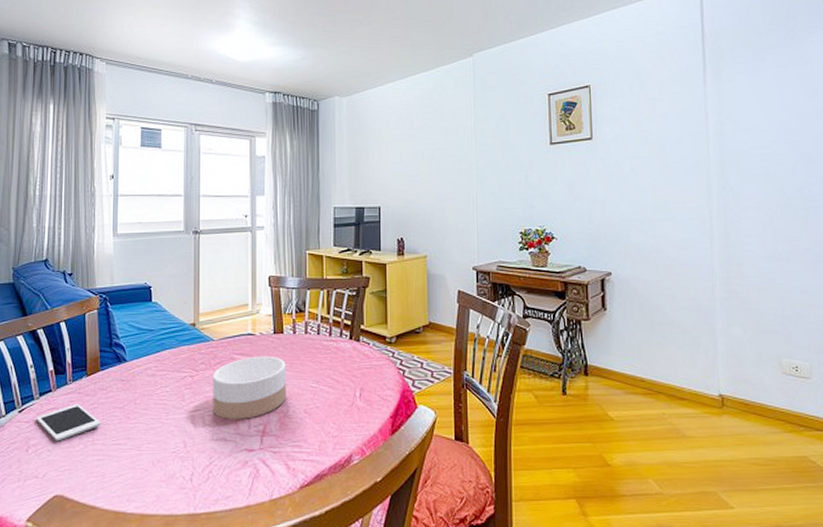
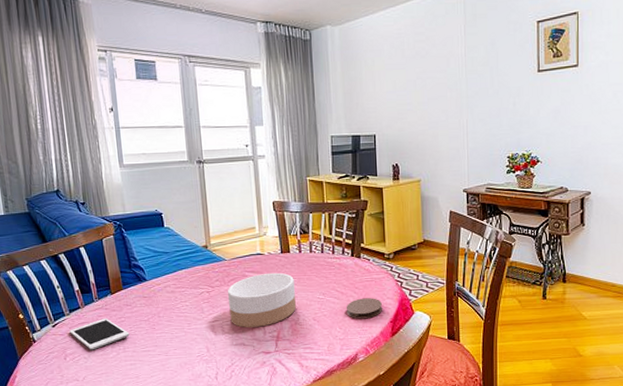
coaster: none [341,388,382,413] -> present [346,298,382,319]

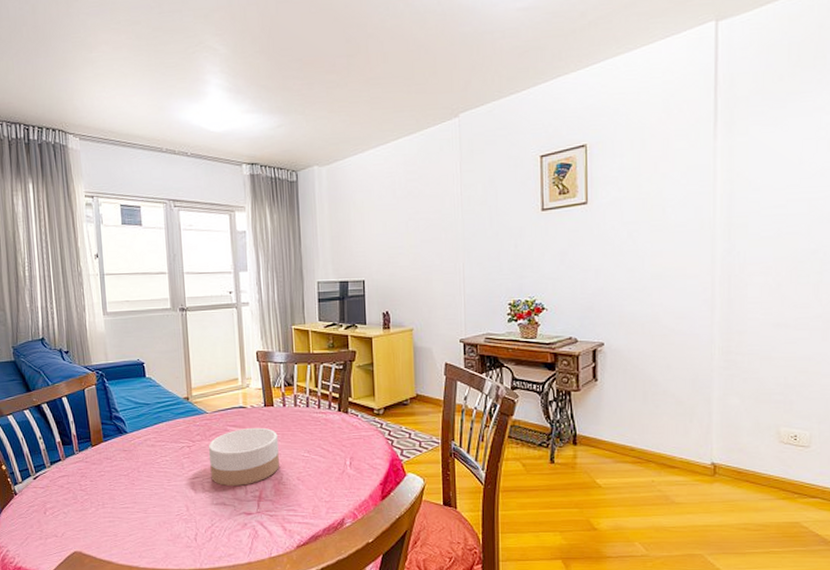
cell phone: present [69,318,130,350] -> none [50,471,109,505]
coaster: present [346,298,382,319] -> none [332,457,371,480]

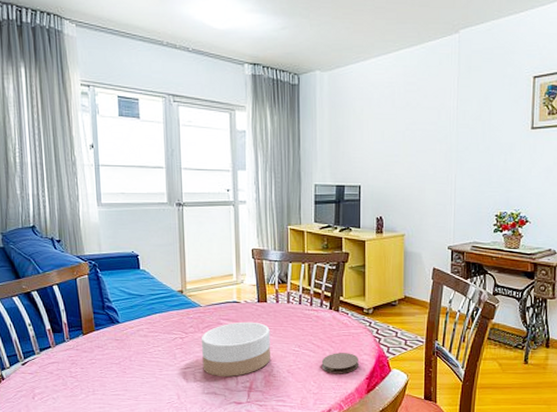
coaster: none [332,457,371,480] -> present [321,353,358,374]

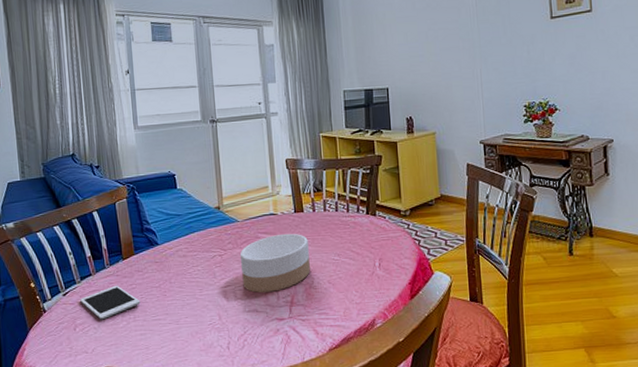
cell phone: none [39,359,100,391] -> present [80,285,141,320]
coaster: present [321,353,358,374] -> none [362,258,400,282]

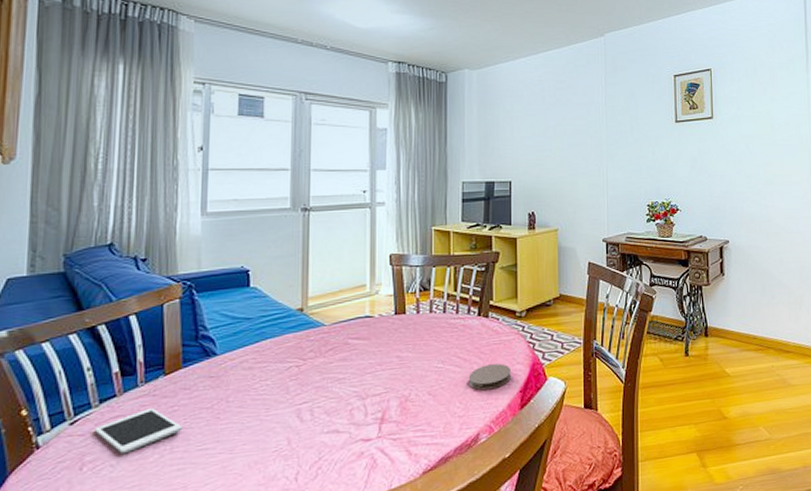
bowl: present [240,233,310,293] -> none [323,338,408,410]
coaster: none [362,258,400,282] -> present [468,363,511,391]

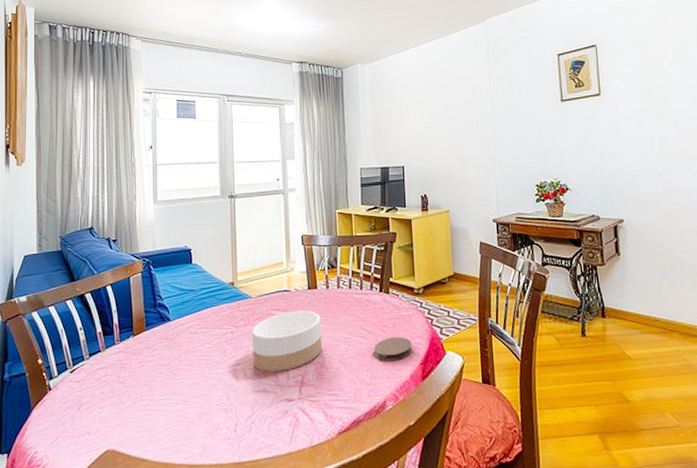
cell phone: present [94,407,183,455] -> none [87,362,148,399]
bowl: none [323,338,408,410] -> present [252,310,322,372]

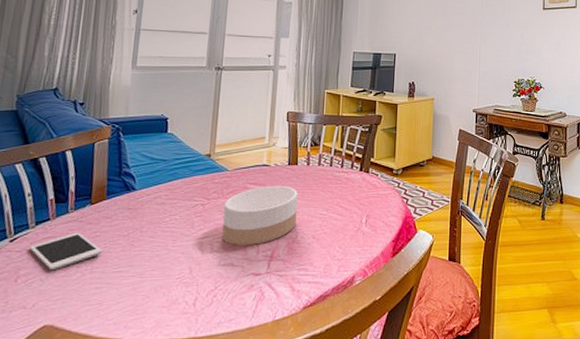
cell phone: none [87,362,148,399] -> present [29,232,102,271]
coaster: present [374,337,412,361] -> none [348,215,386,238]

